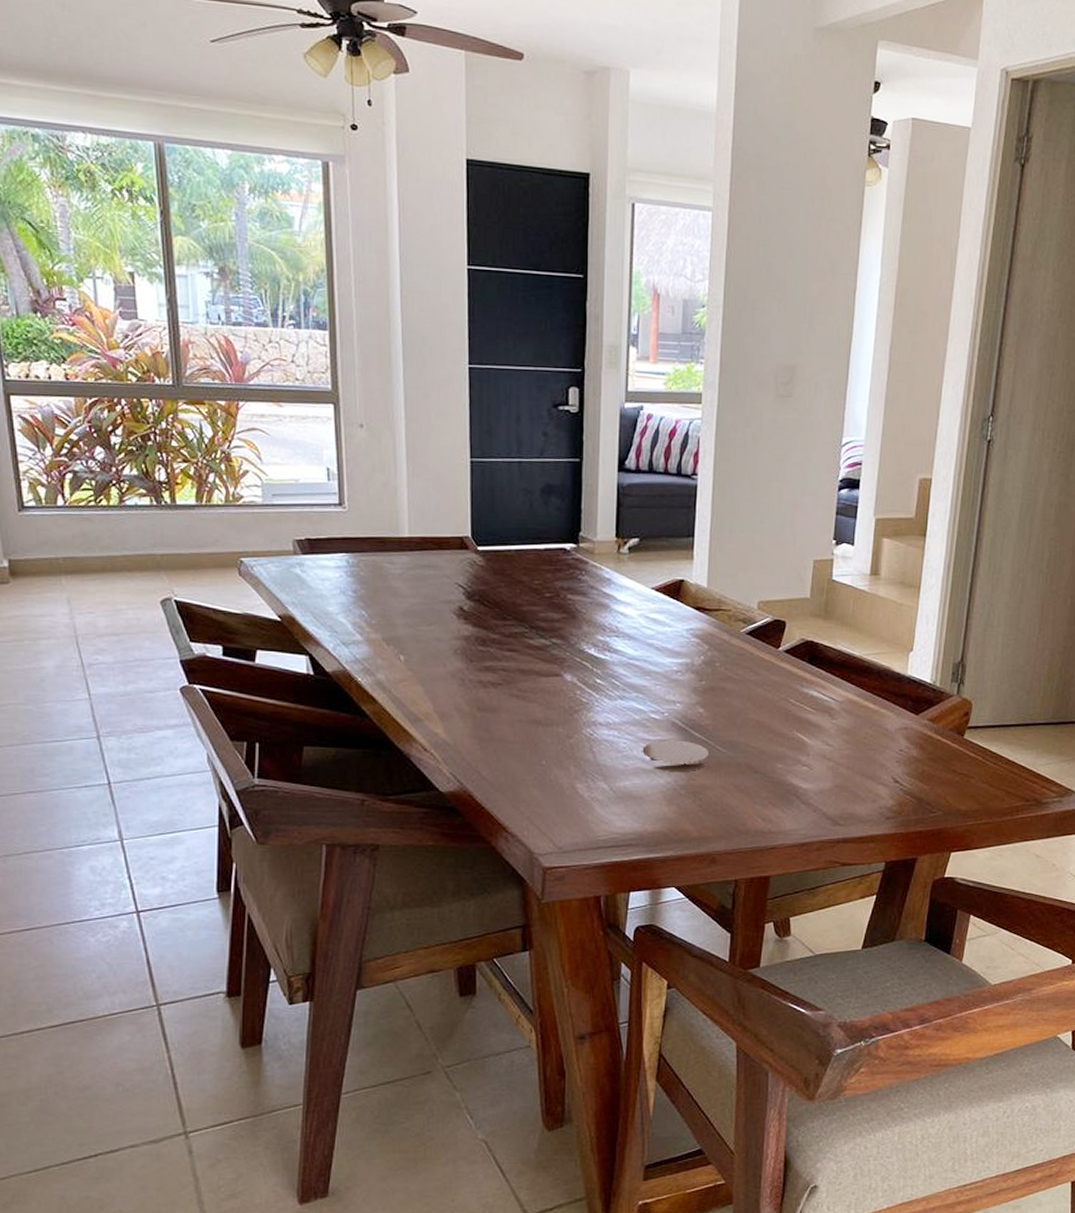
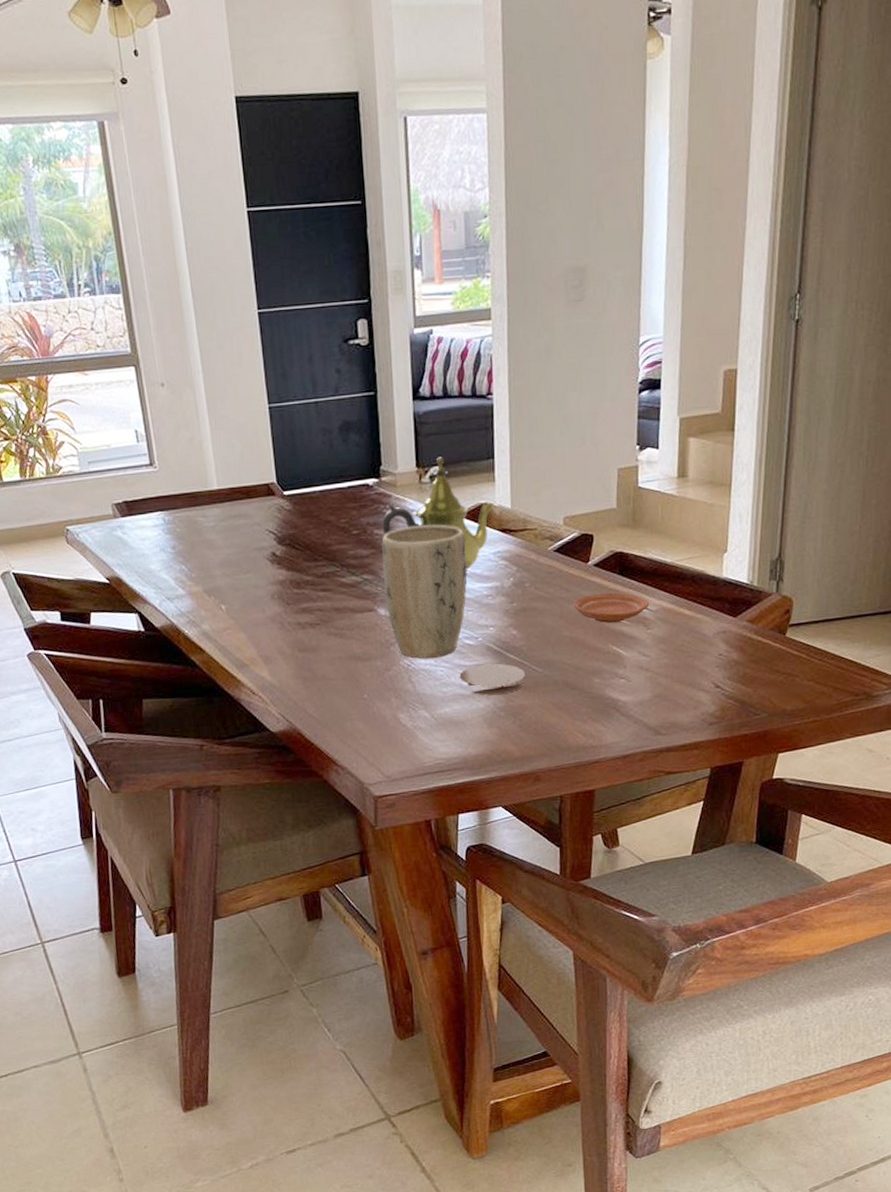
plant pot: none [573,595,659,730] -> present [382,524,467,659]
teapot: none [576,530,693,645] -> present [382,457,496,572]
plate: none [761,679,836,709] -> present [573,592,650,623]

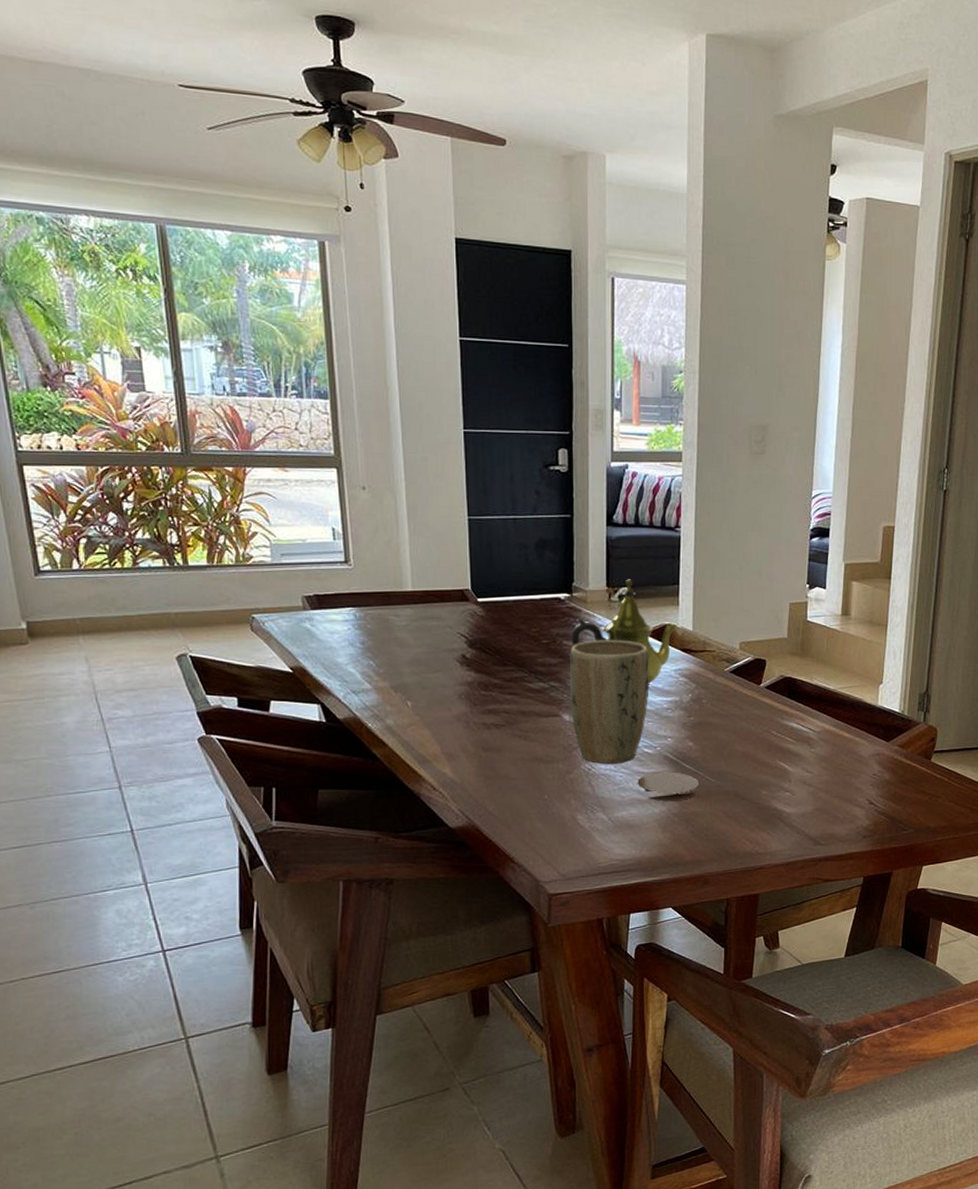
plate: present [573,592,650,623] -> none [745,713,814,740]

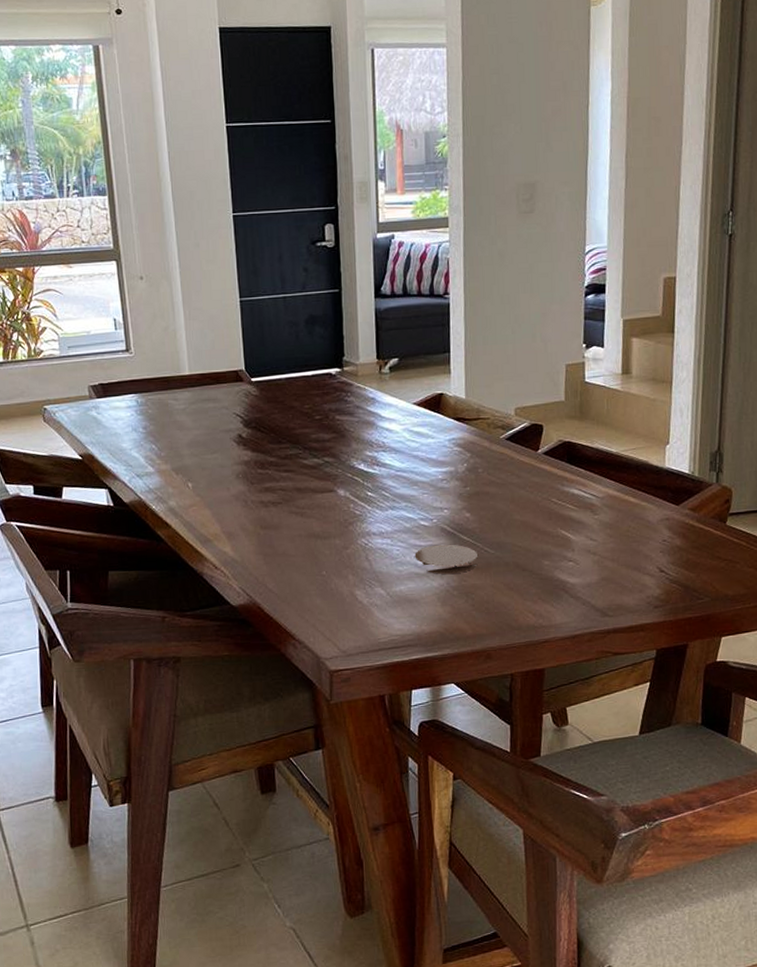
plant pot: present [570,640,649,765] -> none [343,412,423,539]
teapot: present [571,579,679,685] -> none [343,350,451,457]

